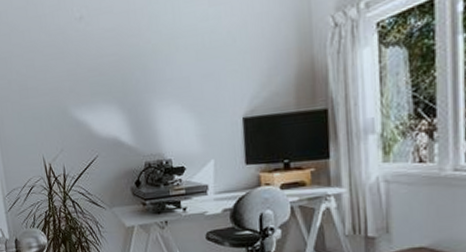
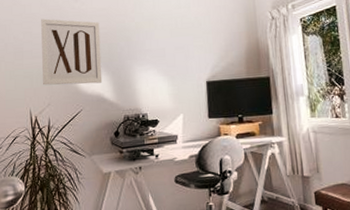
wall art: none [43,46,118,128] -> present [41,18,103,85]

